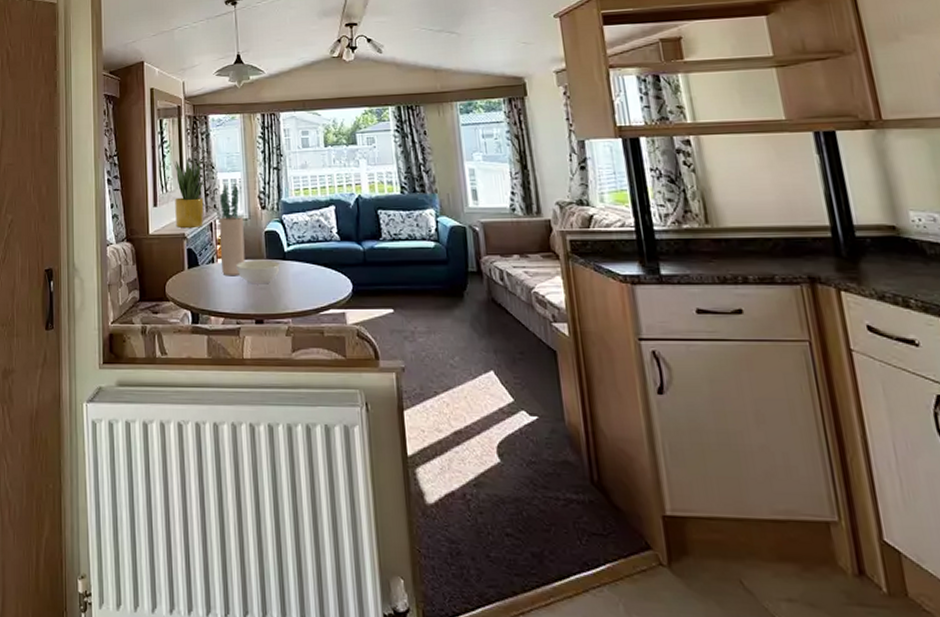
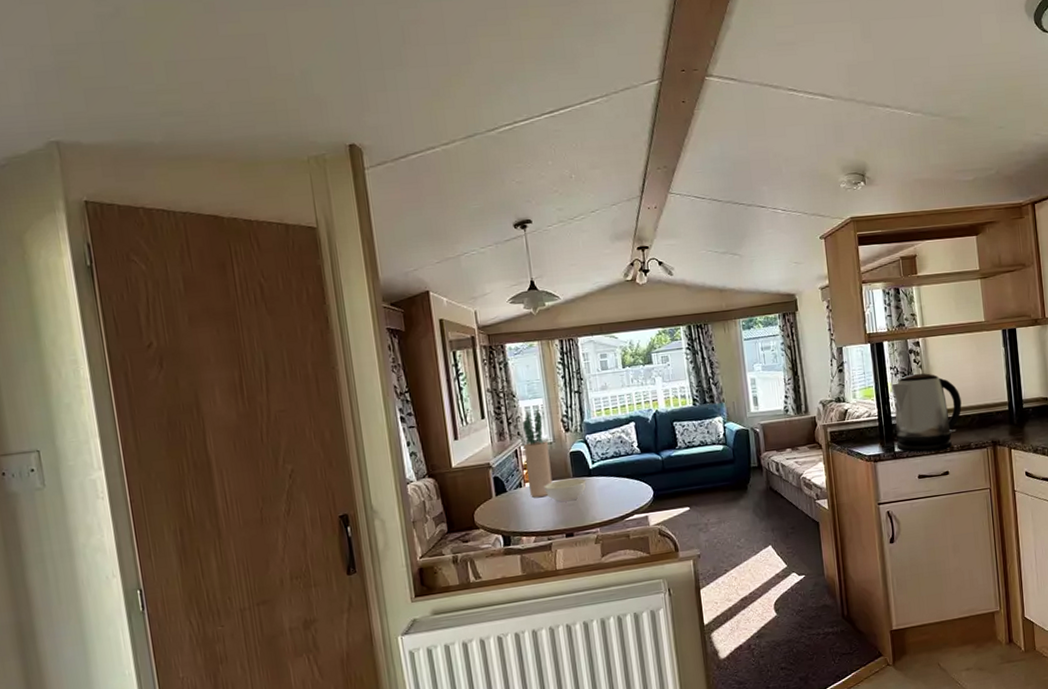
planter: present [173,159,205,228] -> none [471,390,508,458]
kettle: none [653,178,758,281] -> present [892,373,962,453]

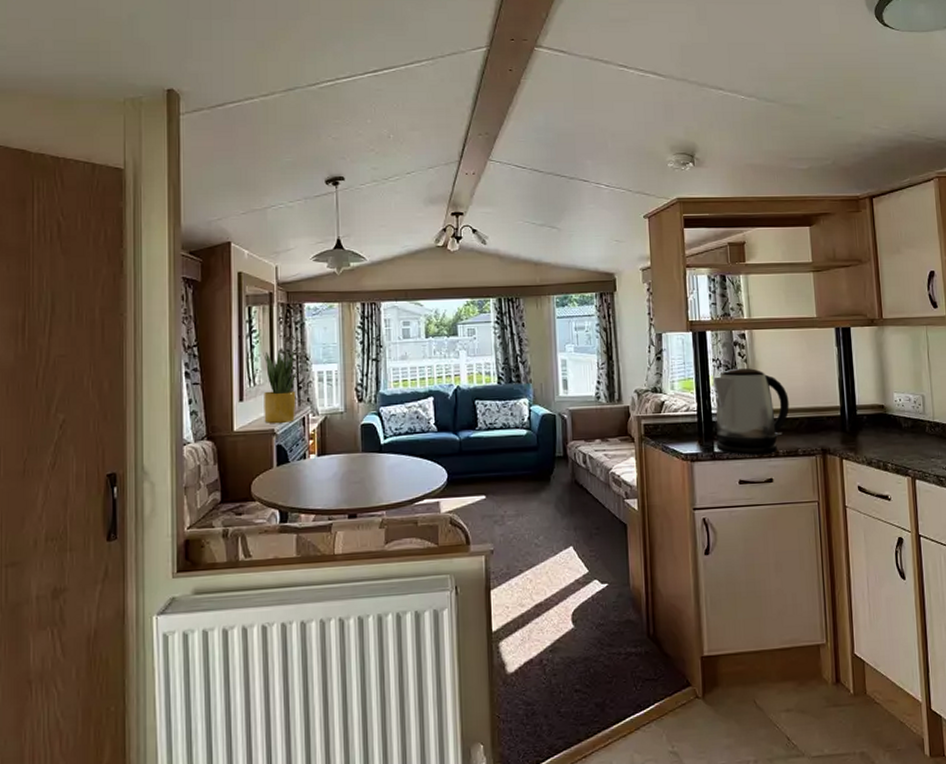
planter: none [471,390,508,458] -> present [263,350,298,423]
vase: present [522,405,553,498] -> none [312,370,339,472]
bowl: present [544,478,586,503] -> none [330,453,376,479]

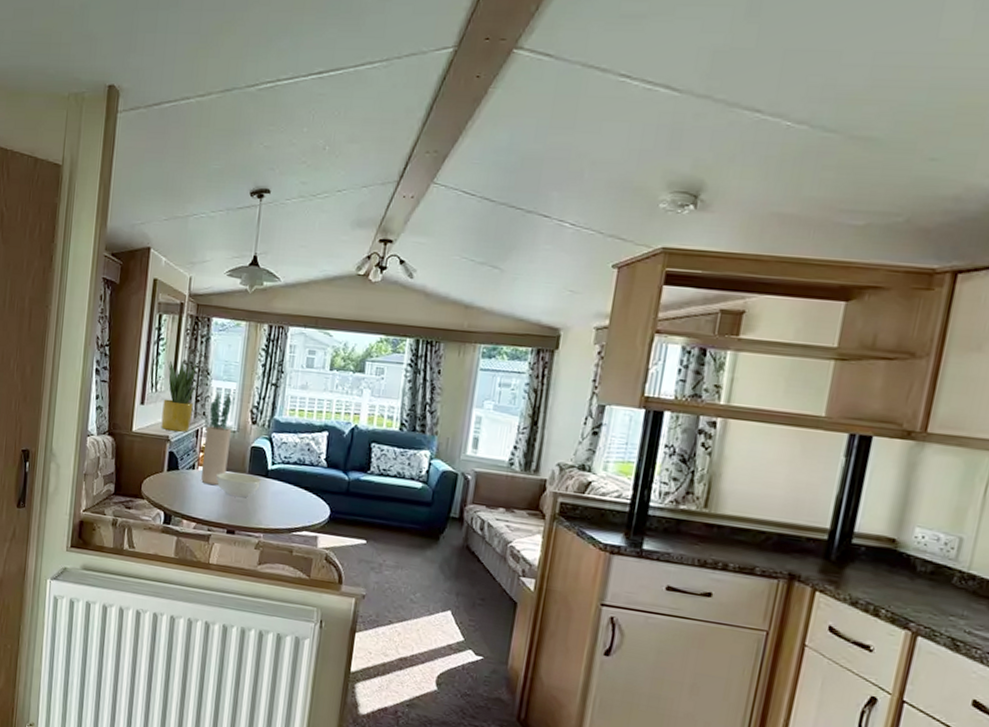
vase: none [312,370,339,472] -> present [201,389,232,486]
bowl: none [330,453,376,479] -> present [216,472,261,498]
kettle: present [713,367,789,455] -> none [646,460,759,566]

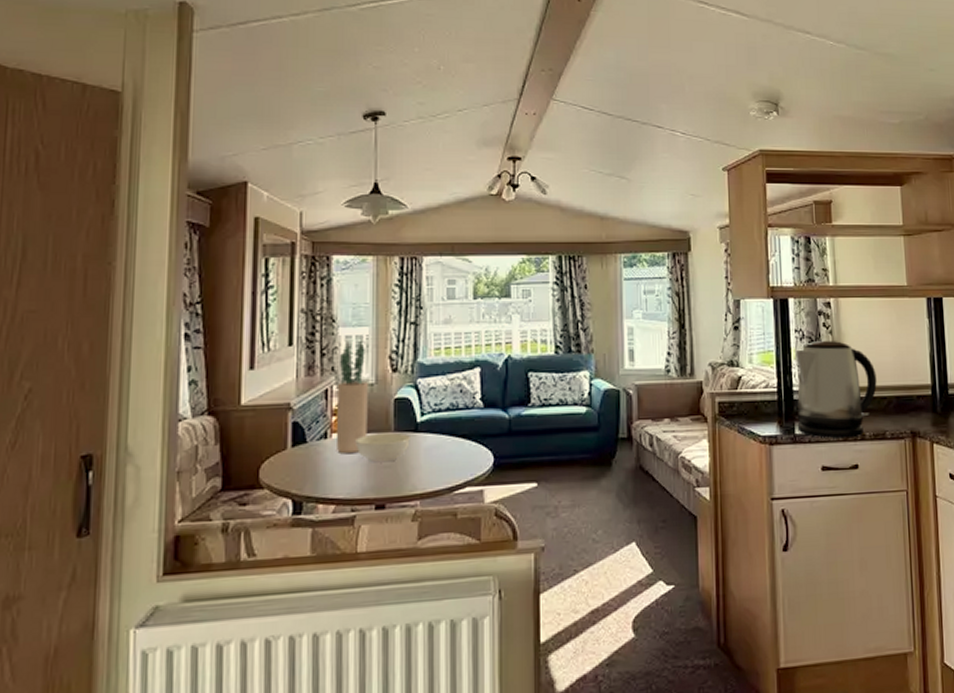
planter: present [161,360,199,432] -> none [278,310,322,396]
kettle: none [646,460,759,566] -> present [795,340,877,438]

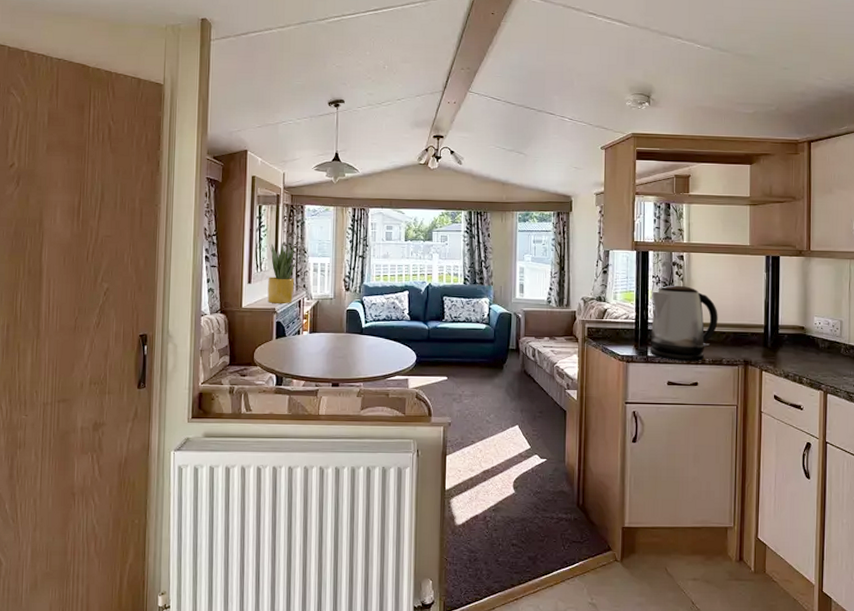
planter: none [278,310,322,396] -> present [267,243,297,303]
vase: present [335,335,368,454] -> none [305,263,329,347]
bowl: present [355,432,410,463] -> none [319,333,357,354]

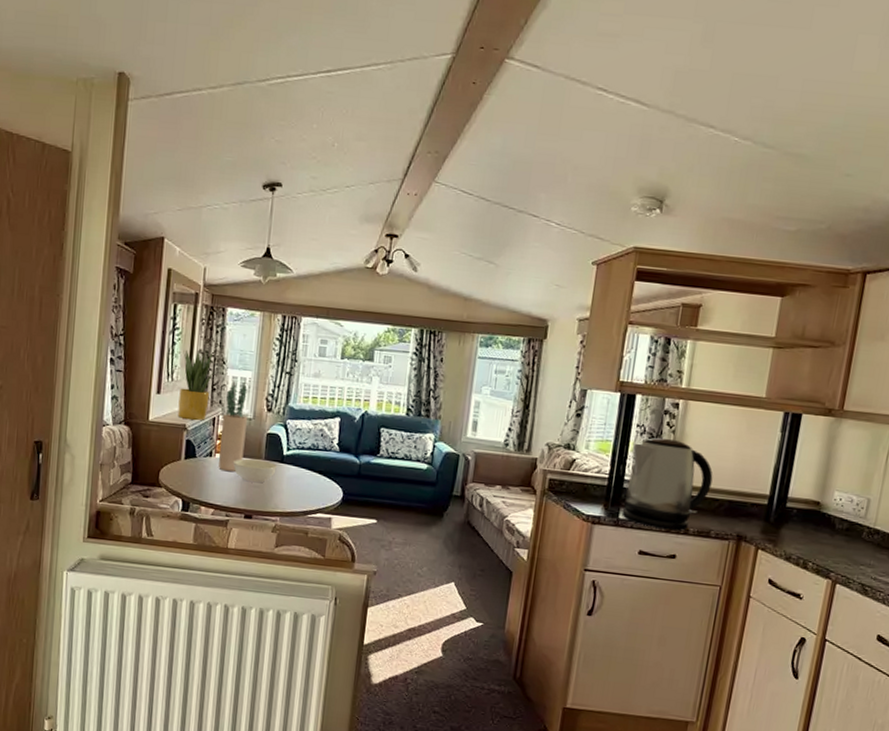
vase: none [305,263,329,347] -> present [218,377,248,473]
bowl: none [319,333,357,354] -> present [233,459,277,483]

